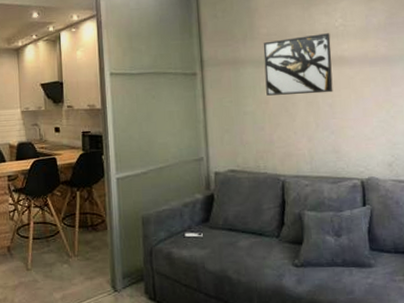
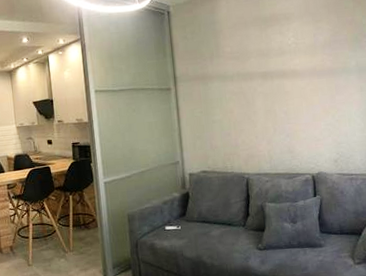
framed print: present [263,33,333,96] -> none [227,50,288,106]

